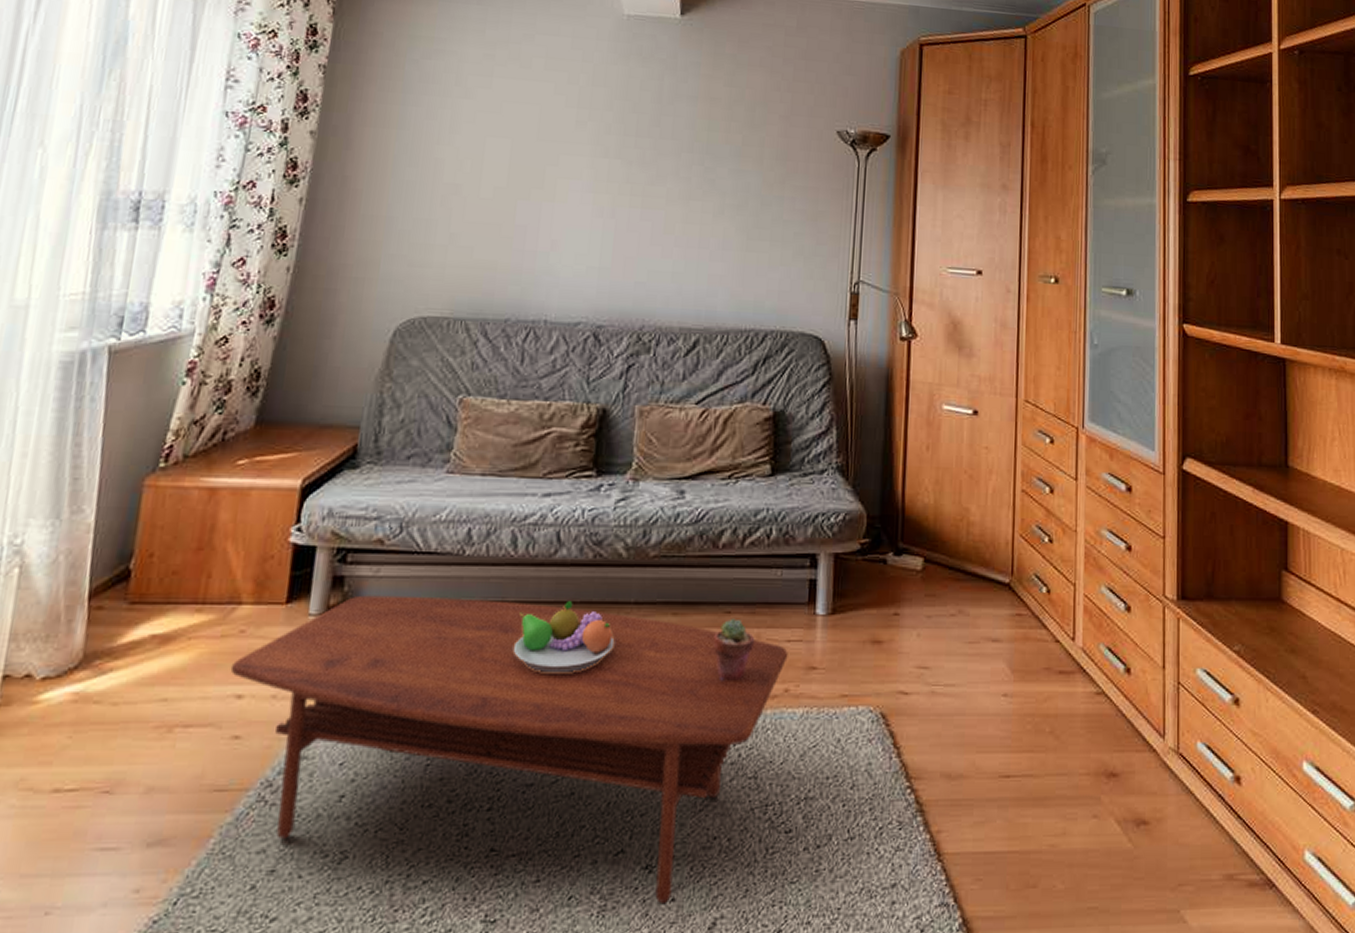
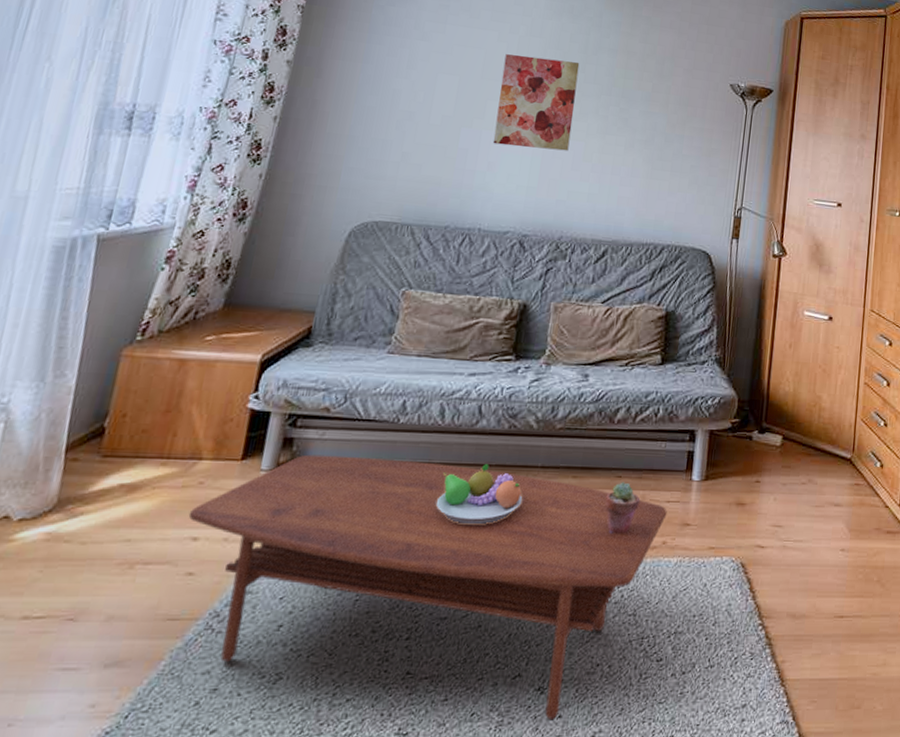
wall art: none [555,109,654,223] -> present [493,54,580,151]

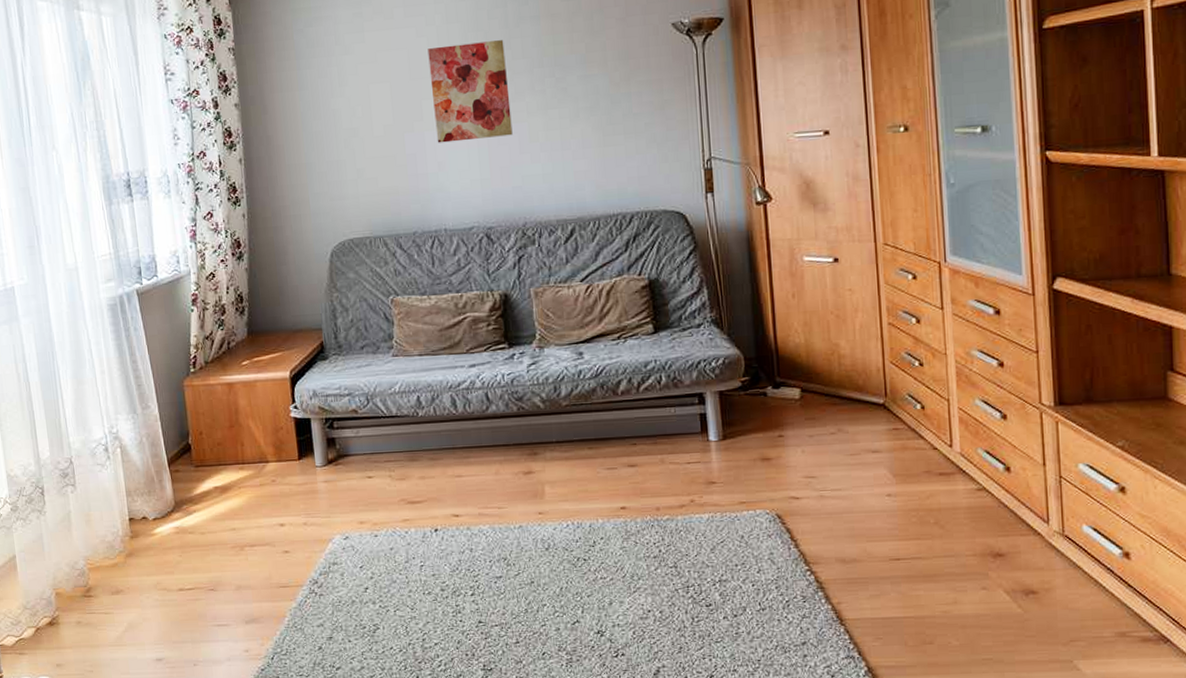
coffee table: present [188,454,667,721] -> none [271,447,690,658]
fruit bowl: present [435,463,523,525] -> none [468,443,546,498]
potted succulent: present [605,482,641,534] -> none [625,448,660,496]

